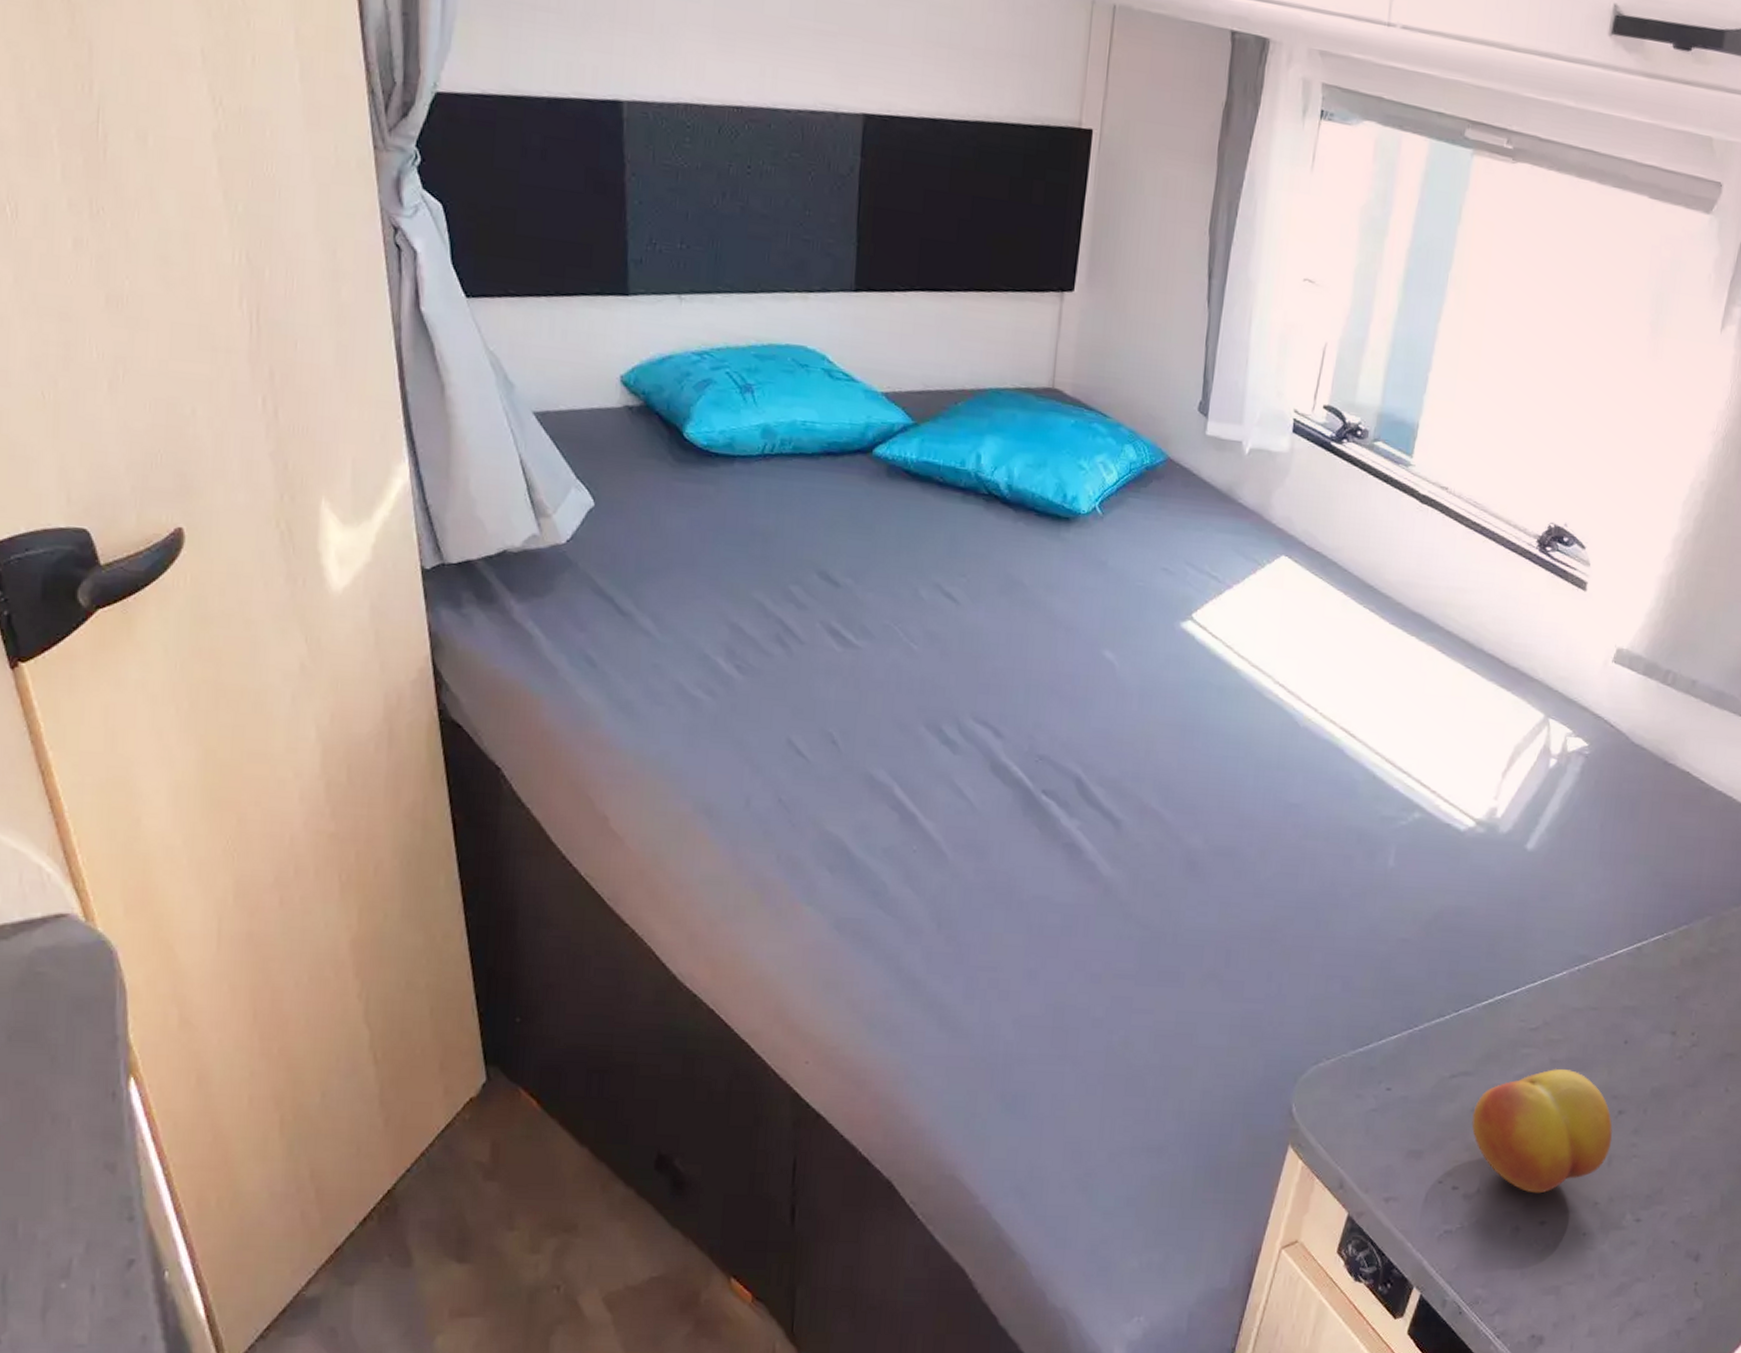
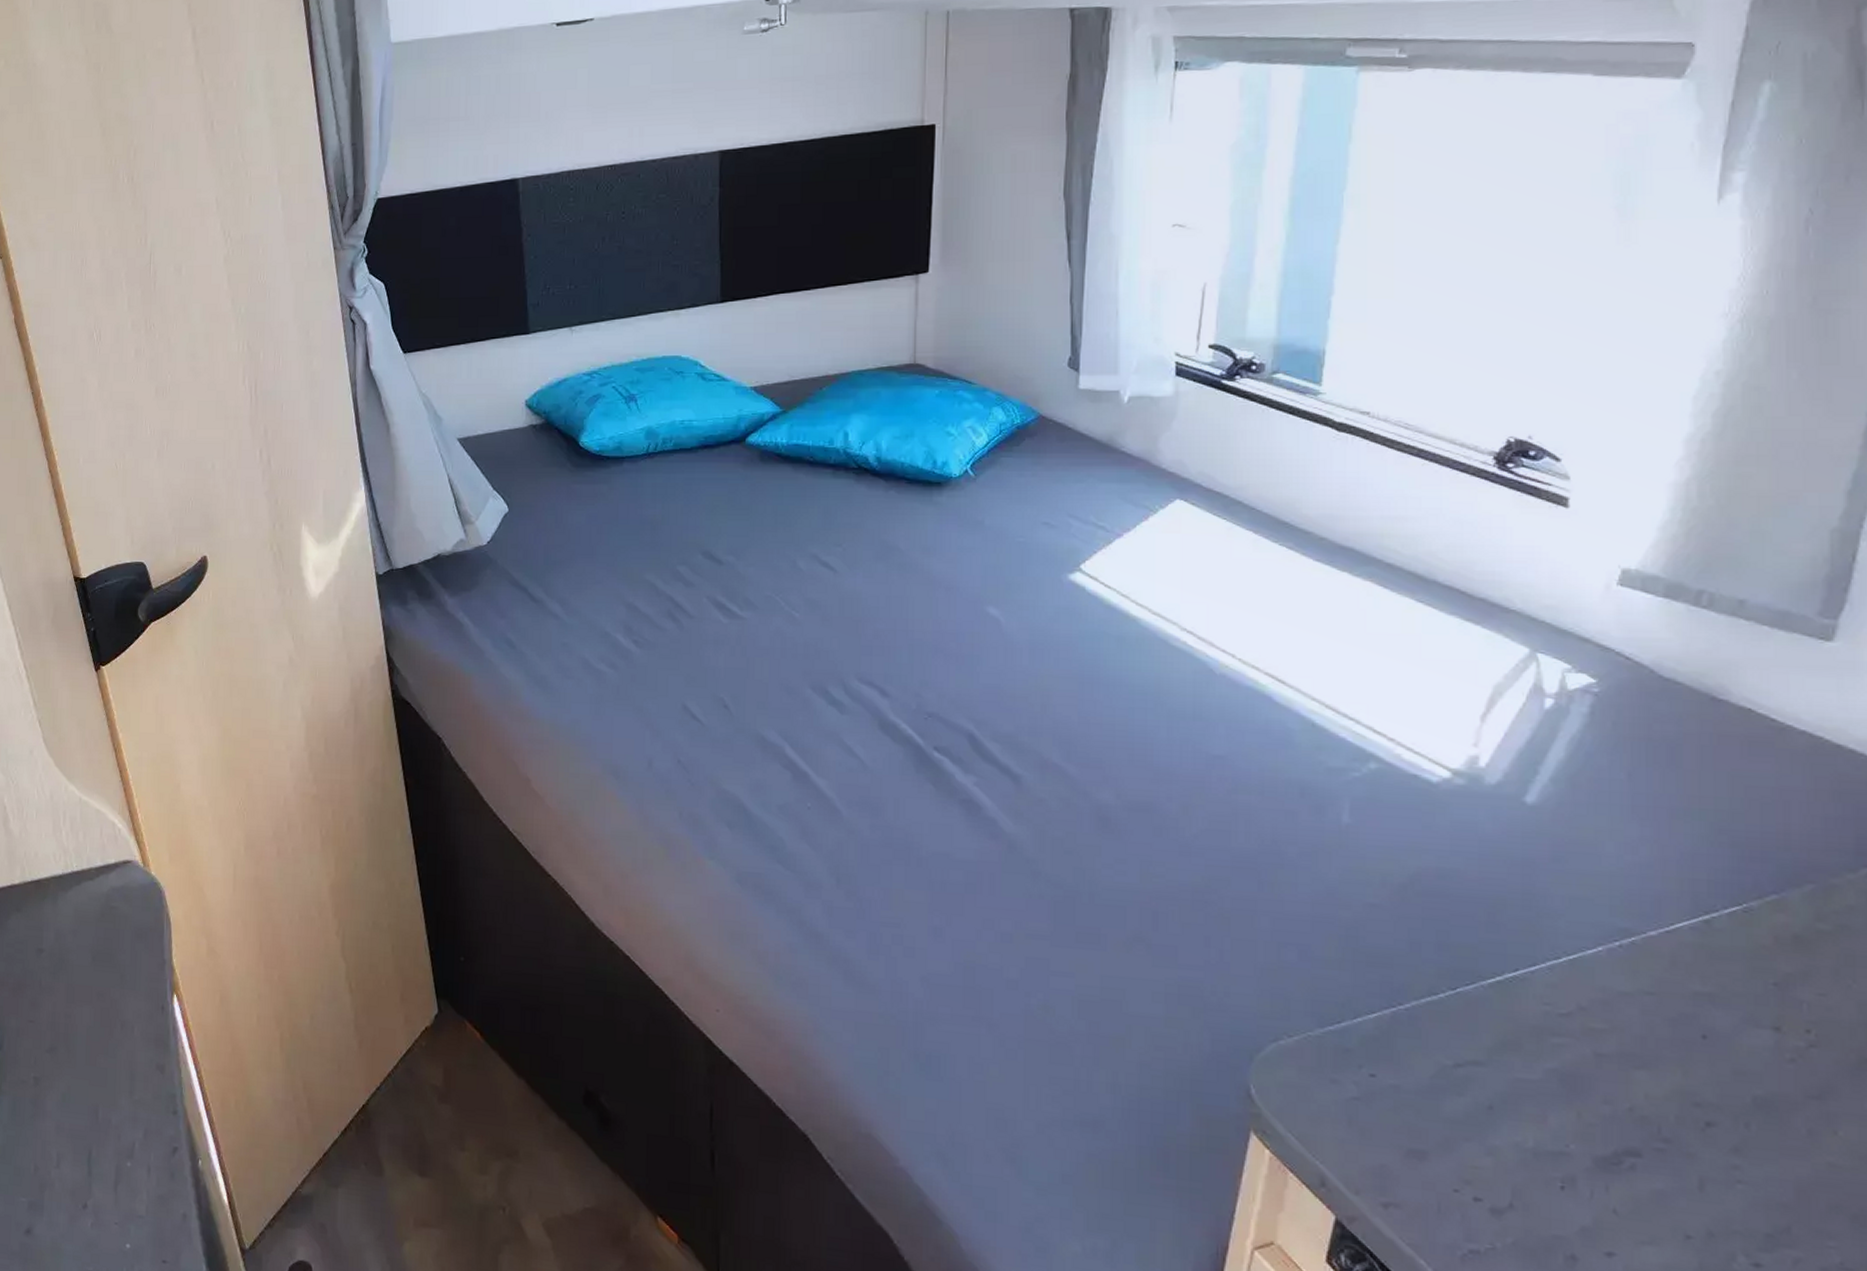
fruit: present [1471,1069,1613,1194] -> none [1491,1064,1700,1217]

